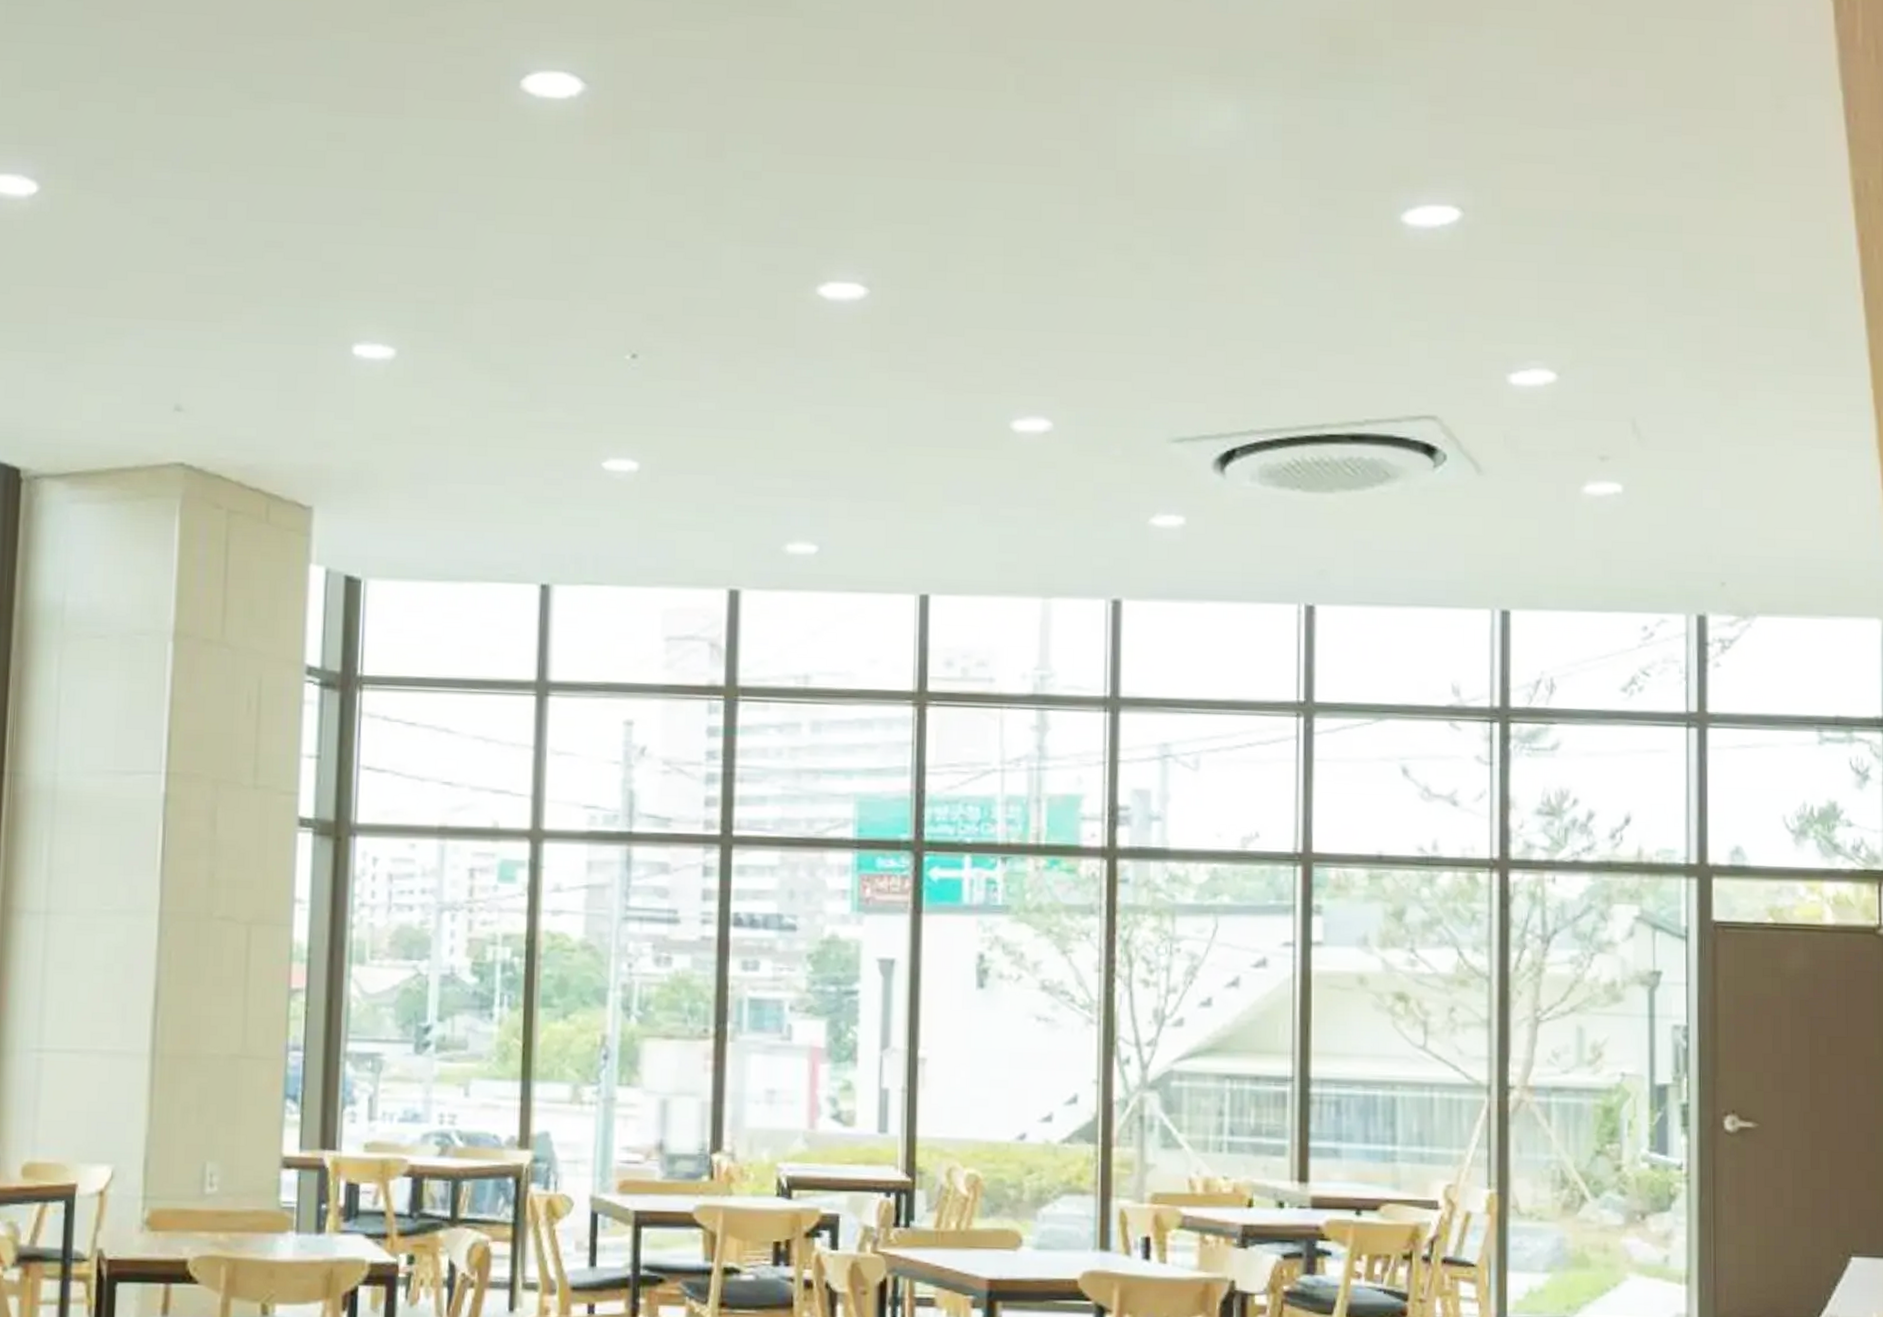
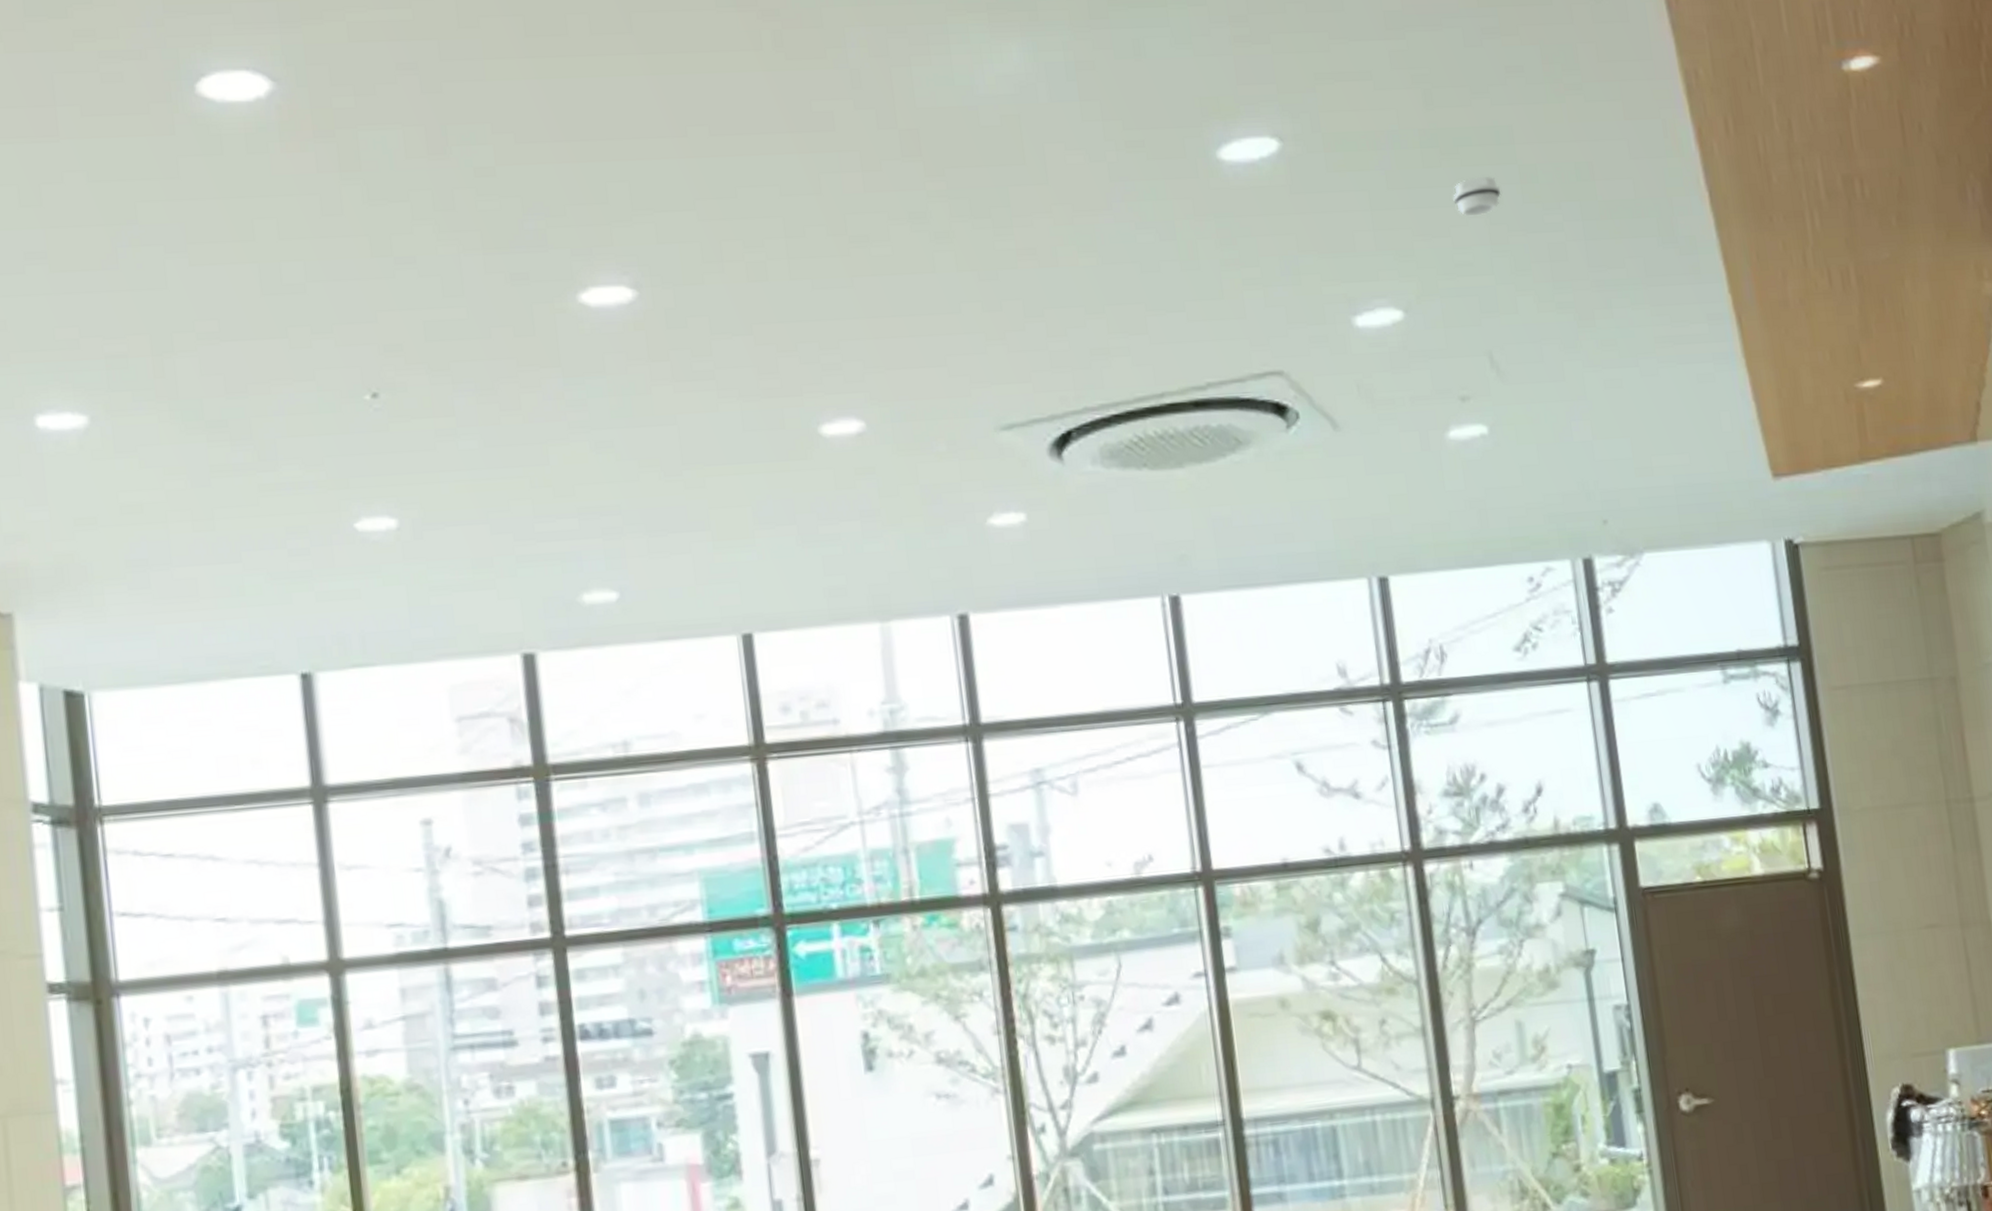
smoke detector: none [1617,259,1663,295] -> present [1453,176,1502,217]

